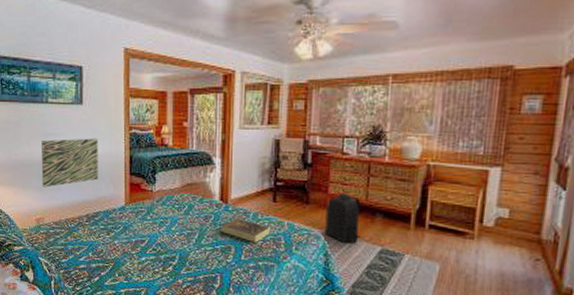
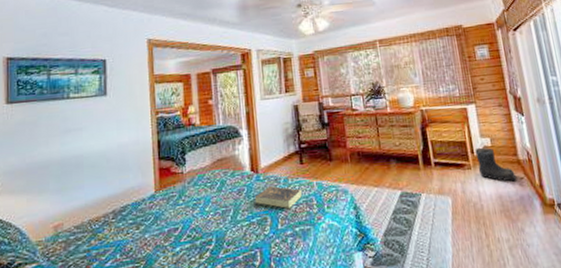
wall art: present [41,138,98,187] -> none [61,127,125,189]
backpack: present [325,193,361,243] -> none [347,145,382,193]
boots: none [482,217,531,262] -> present [475,147,517,182]

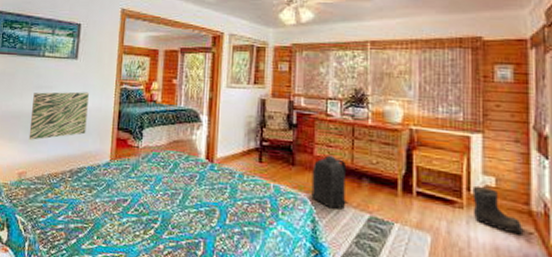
wall art: none [61,127,125,189] -> present [28,92,89,140]
book: present [254,185,302,208] -> none [205,177,256,205]
backpack: none [347,145,382,193] -> present [311,155,348,209]

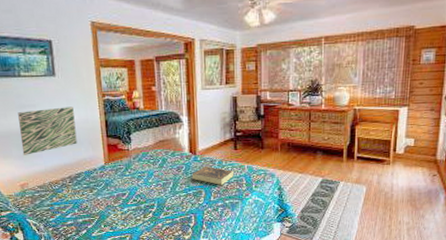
book: none [205,177,256,205] -> present [191,165,233,185]
backpack: present [311,155,348,209] -> none [278,137,306,178]
boots: present [472,185,524,235] -> none [396,146,430,178]

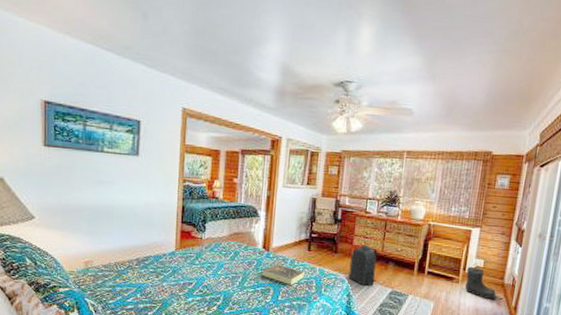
wall art: present [18,106,77,155] -> none [92,187,152,232]
backpack: none [278,137,306,178] -> present [348,244,378,286]
boots: none [396,146,430,178] -> present [464,266,497,300]

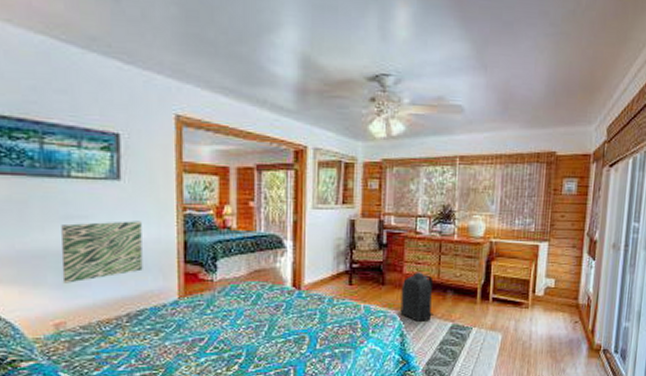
wall art: none [92,187,152,232] -> present [61,221,143,283]
book: present [262,263,304,285] -> none [293,304,346,329]
boots: present [464,266,497,300] -> none [535,287,572,325]

